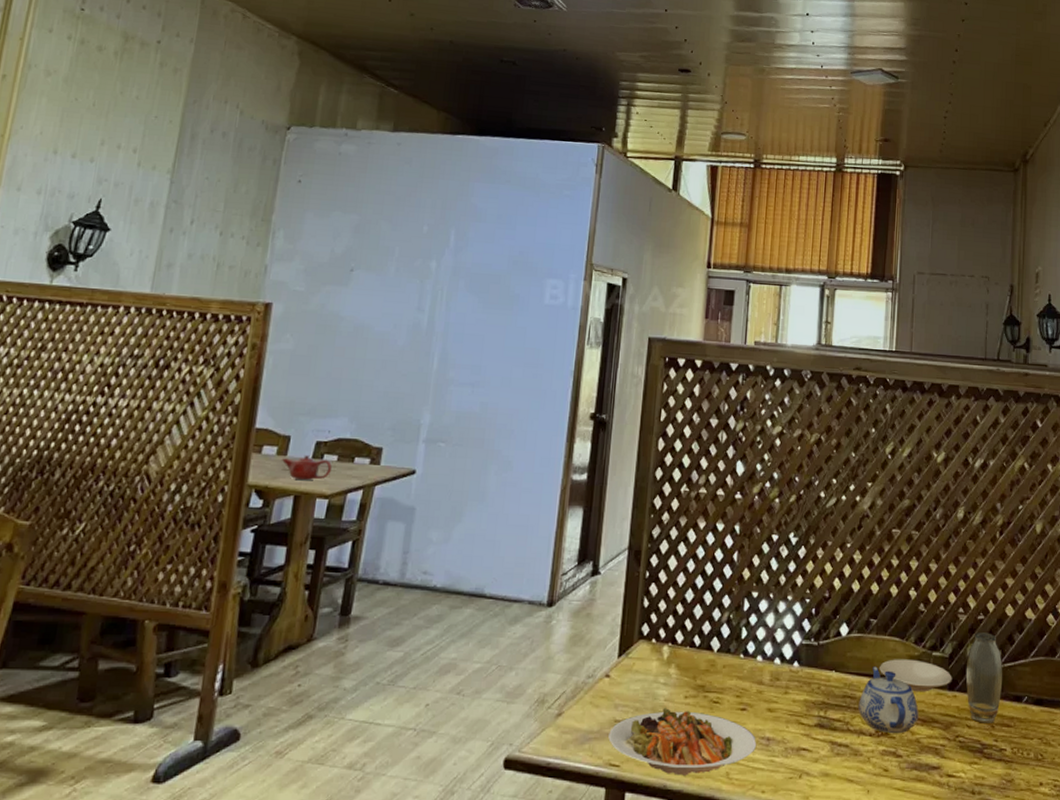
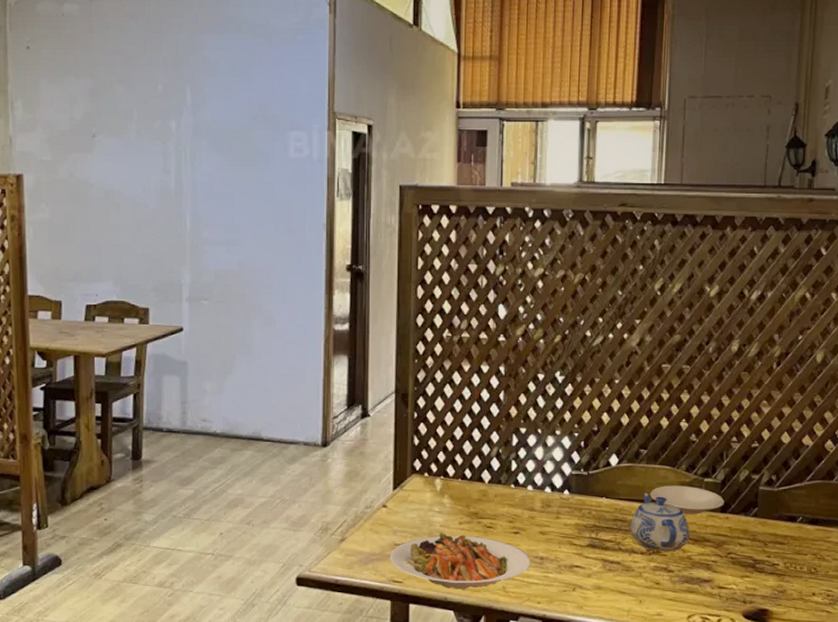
teapot: present [281,455,332,480] -> none [56,318,104,341]
vase: present [965,632,1003,723] -> none [738,459,777,541]

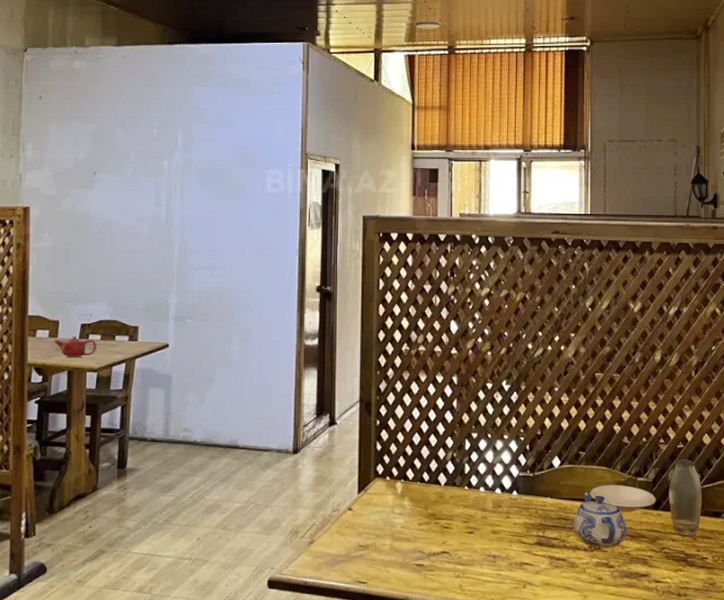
teapot: none [56,318,104,341] -> present [53,336,96,357]
salad: present [390,532,531,590] -> none [355,533,485,589]
vase: none [738,459,777,541] -> present [668,459,703,537]

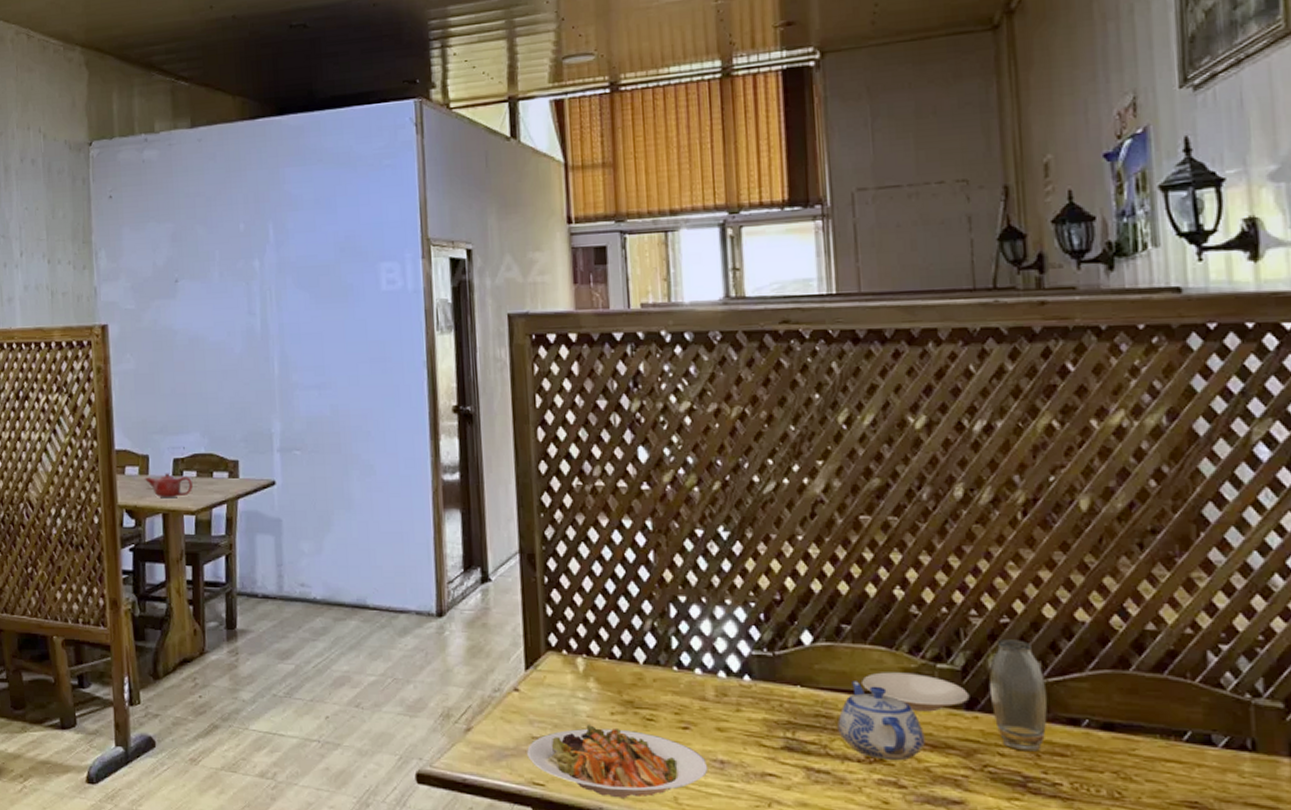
salad: none [355,533,485,589] -> present [527,723,709,798]

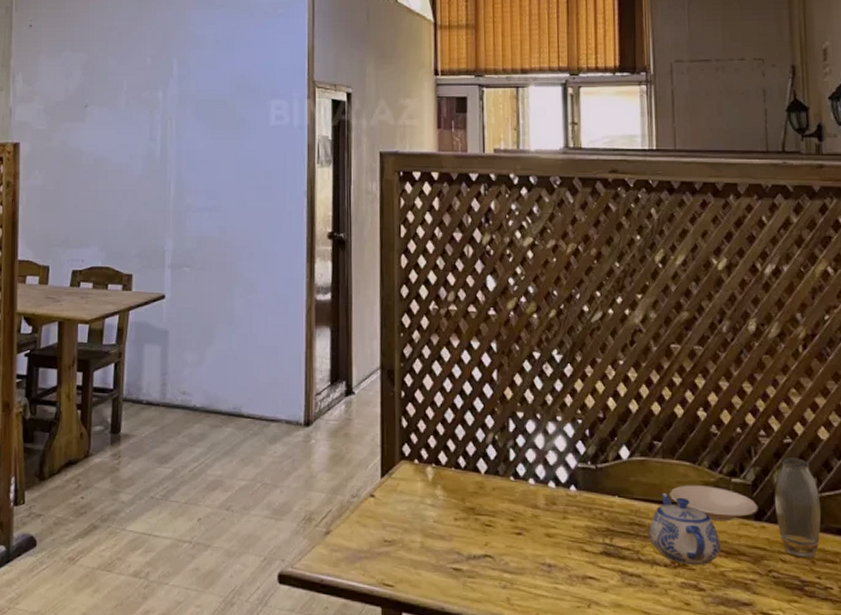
teapot: present [144,473,193,497] -> none [43,284,88,307]
salad: present [527,723,709,798] -> none [379,528,538,599]

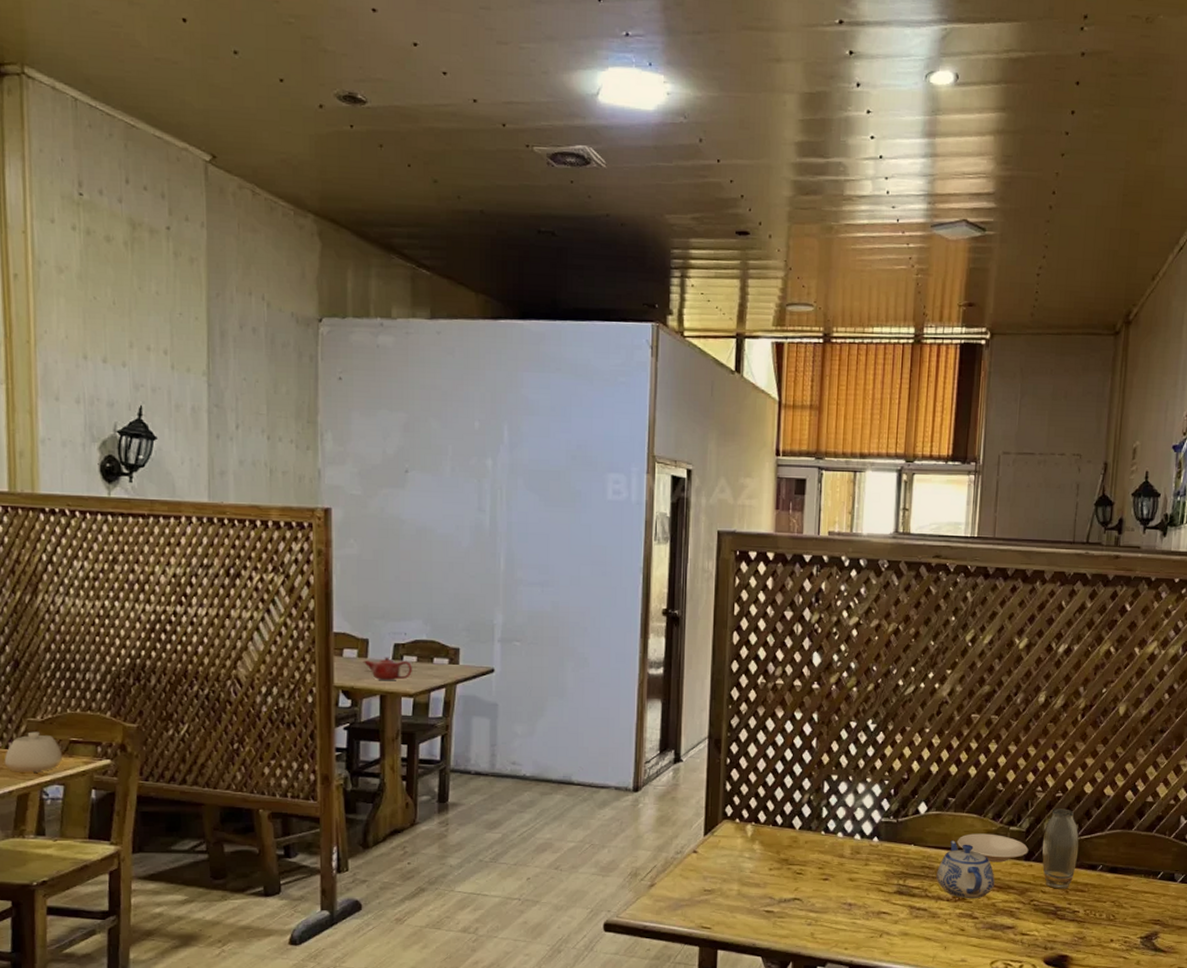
teapot: none [43,284,88,307] -> present [363,657,412,680]

